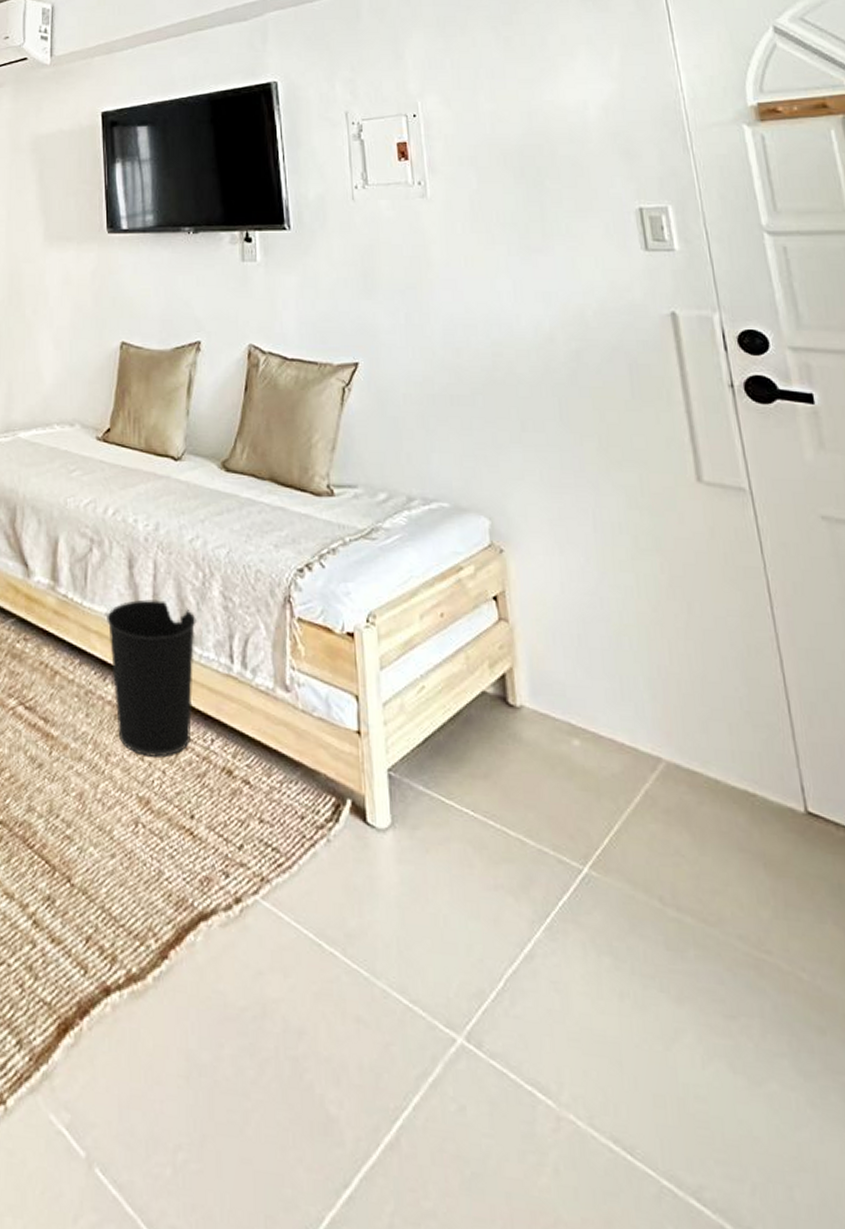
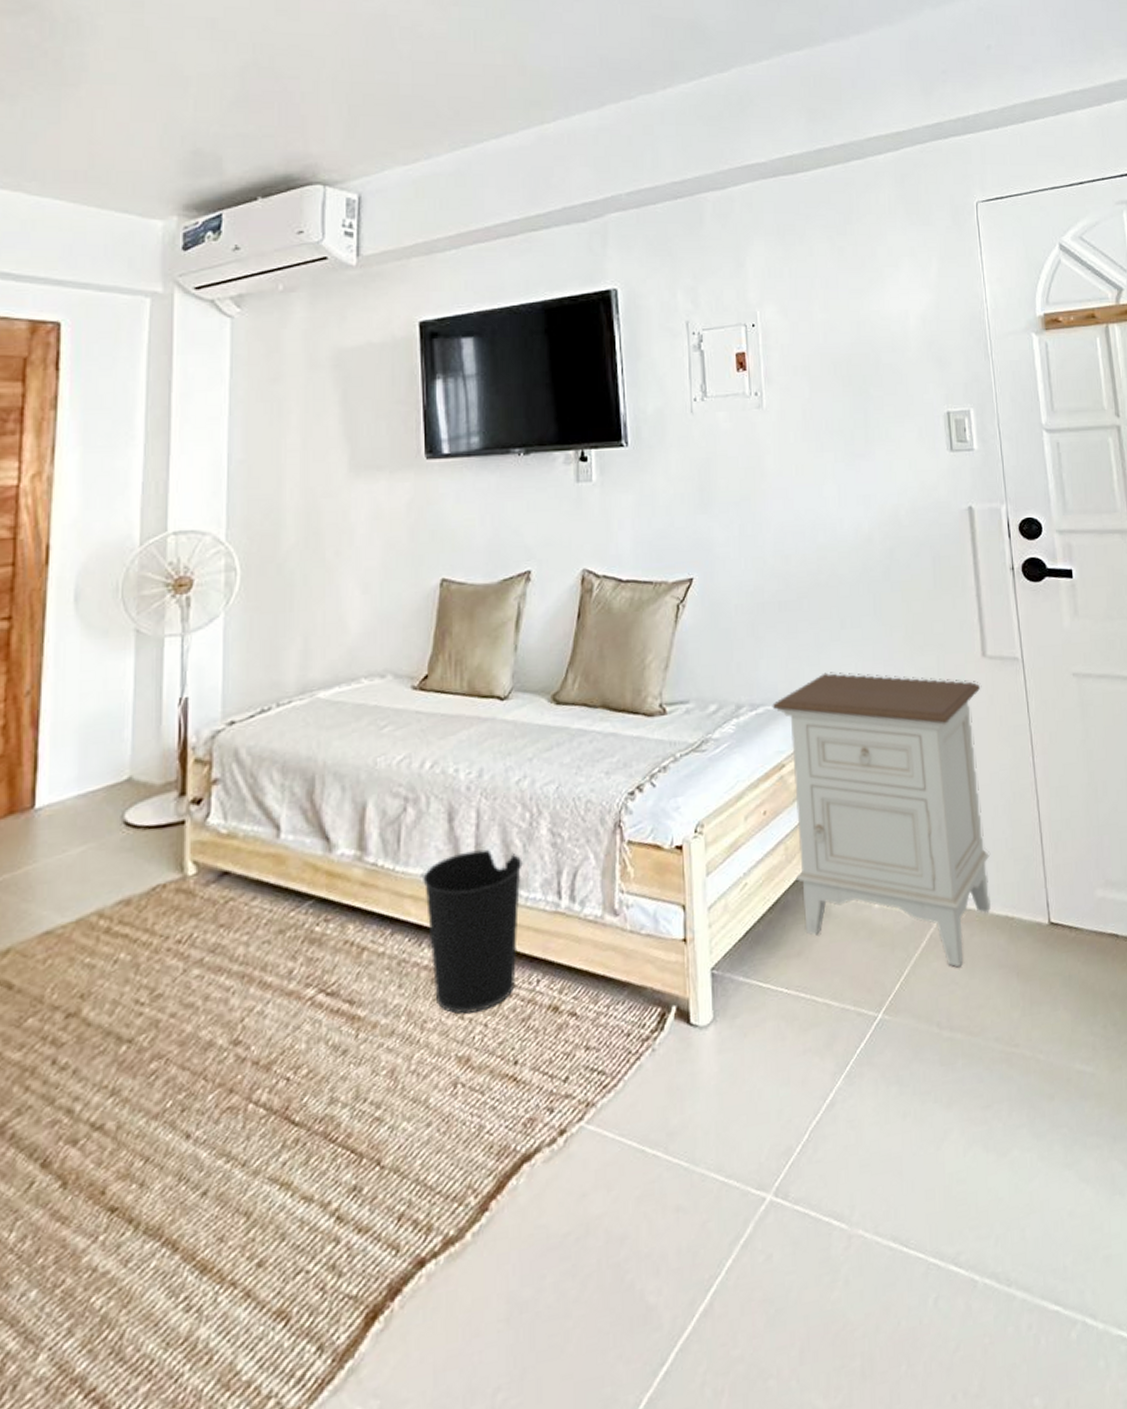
nightstand: none [446,475,724,838] -> present [772,671,991,968]

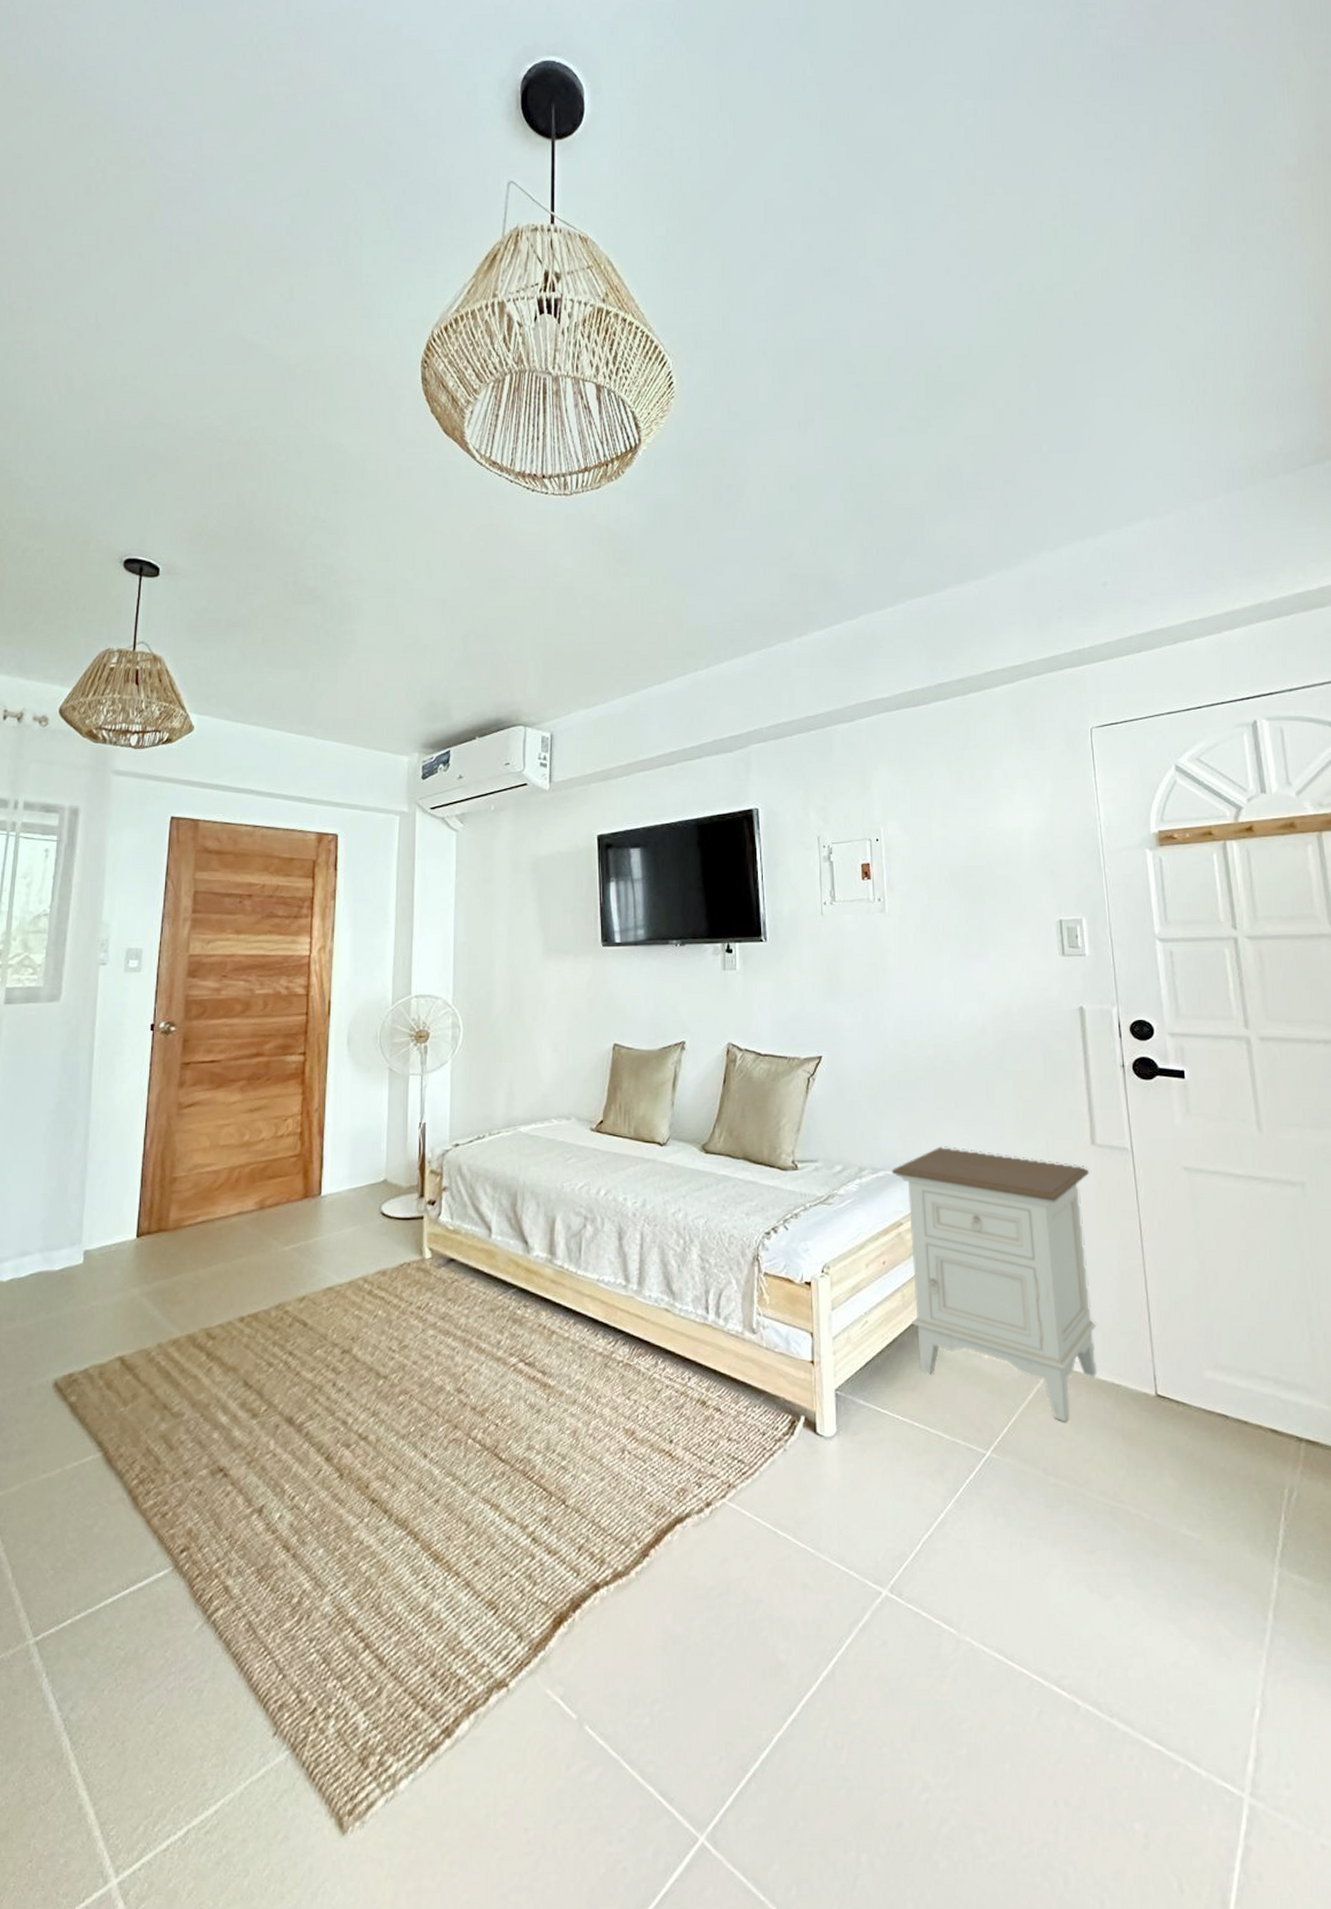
wastebasket: present [423,849,523,1014] -> none [598,1265,677,1396]

